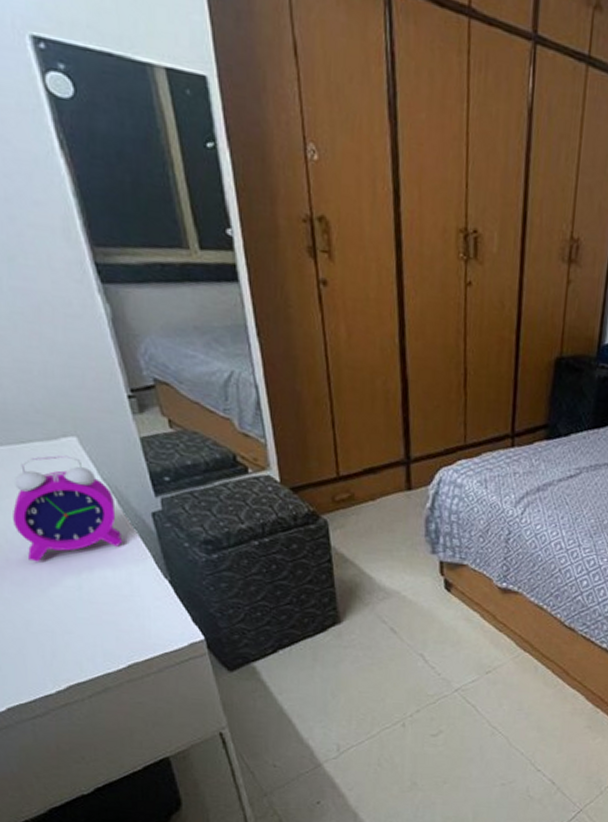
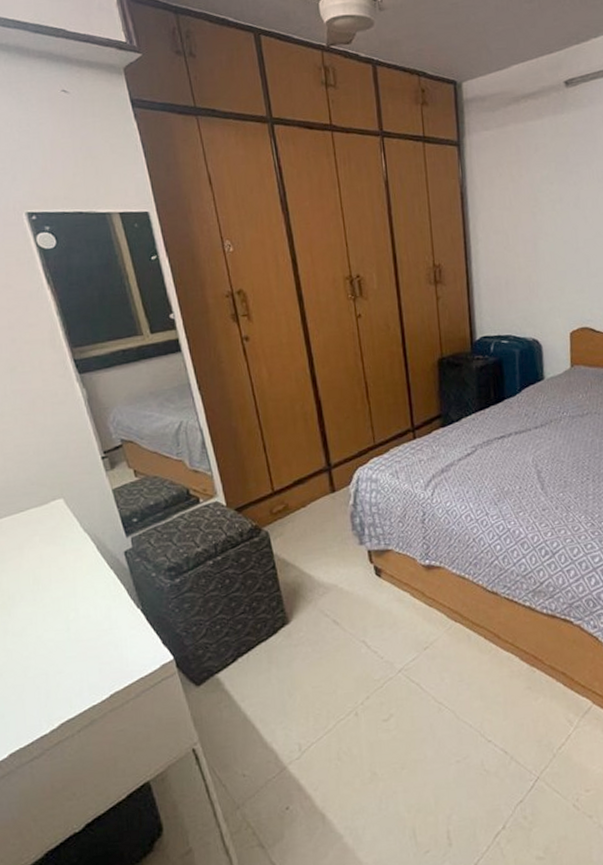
alarm clock: present [13,455,123,562] -> none [14,515,102,612]

